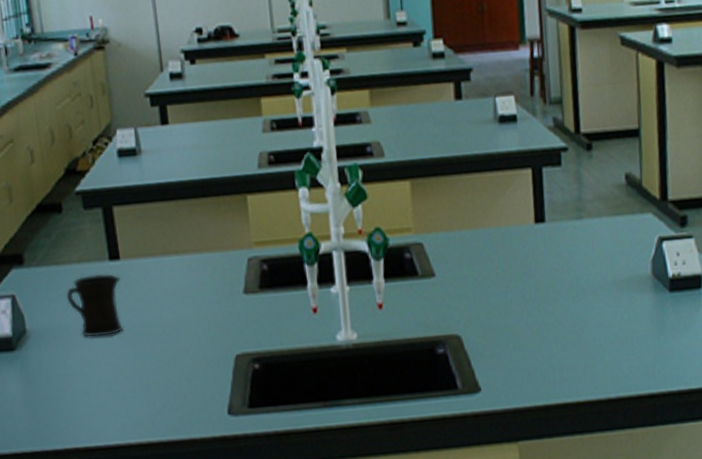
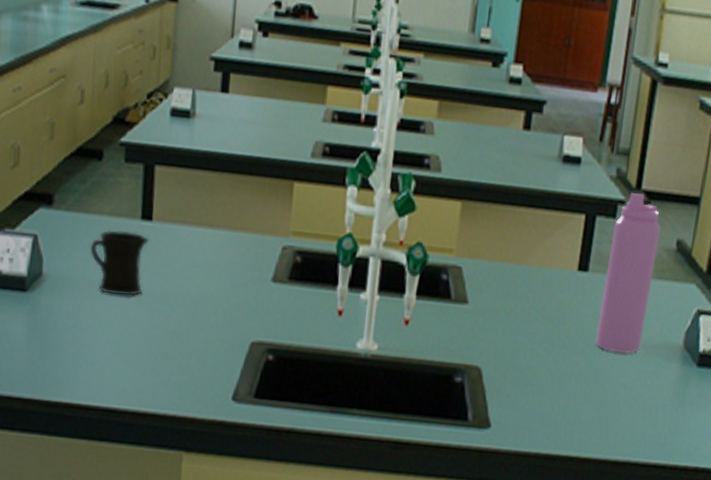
water bottle: none [561,136,611,295] -> present [595,192,661,353]

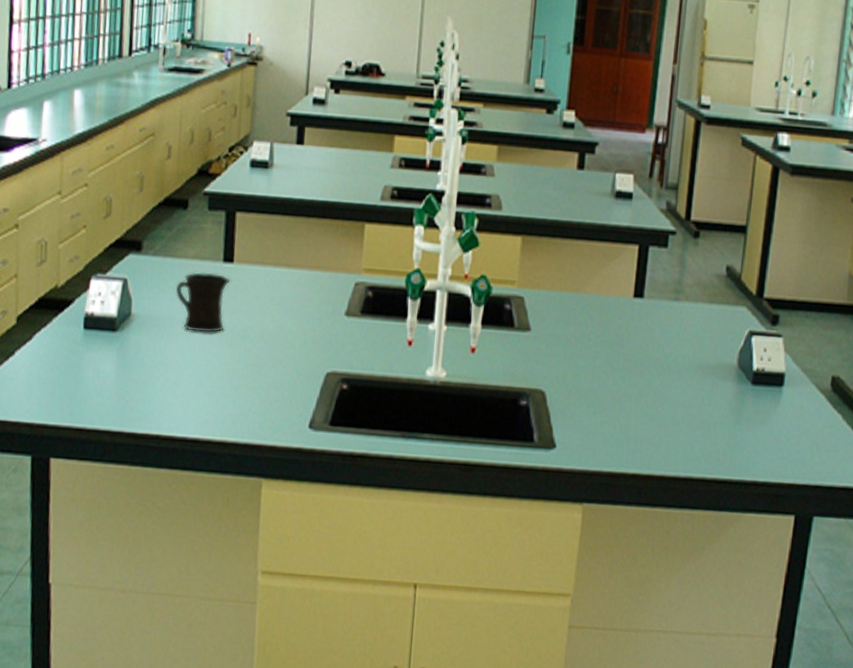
water bottle: present [595,192,661,353] -> none [653,223,711,374]

